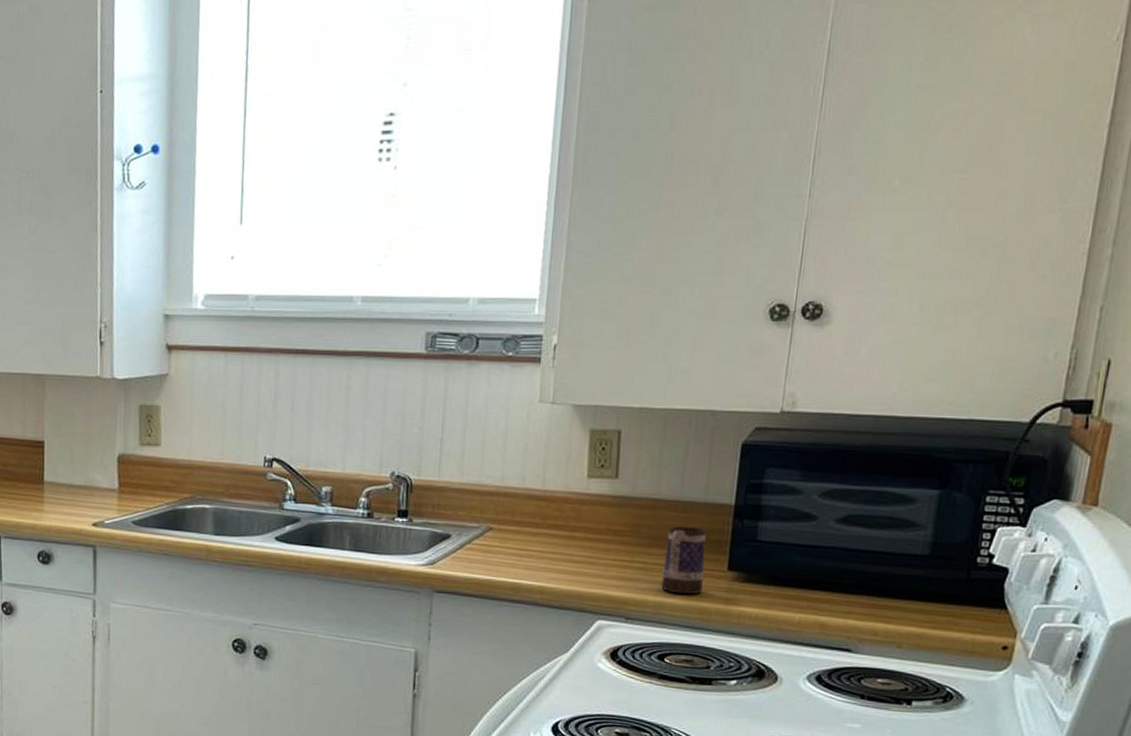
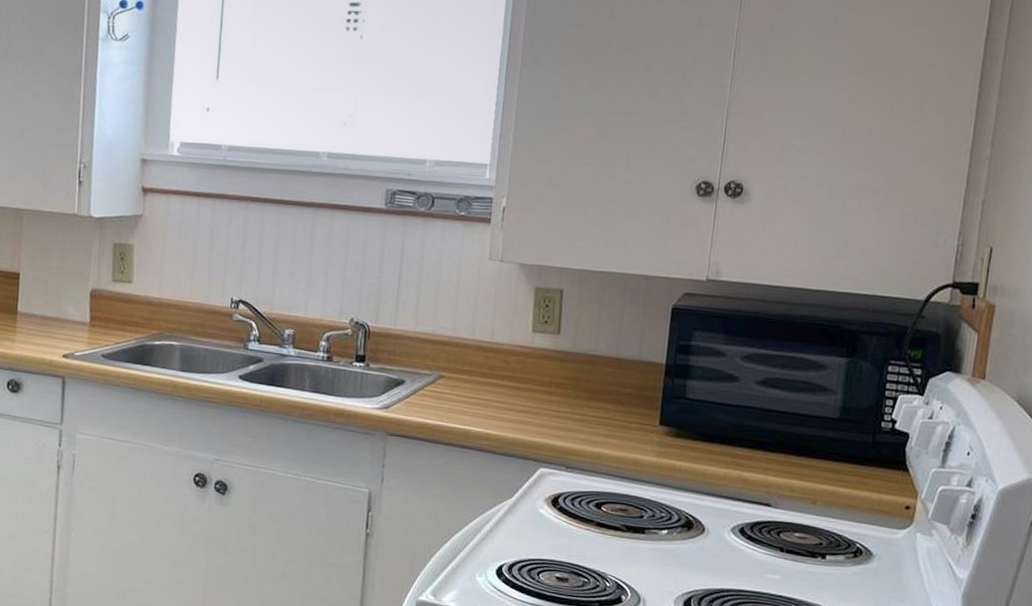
mug: present [661,526,706,595] -> none [599,381,640,447]

